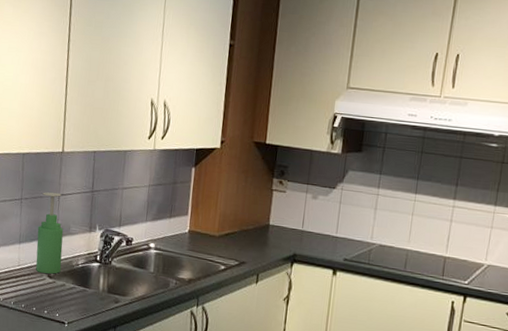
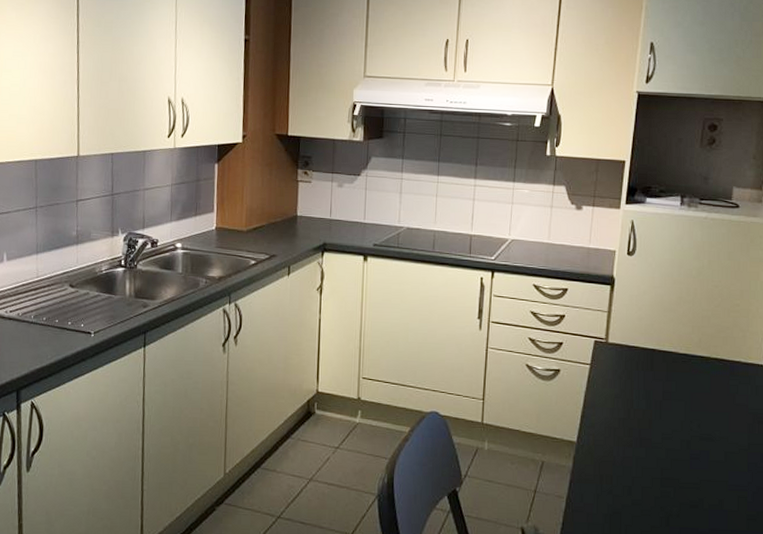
soap dispenser: present [36,192,64,274] -> none [55,198,84,284]

